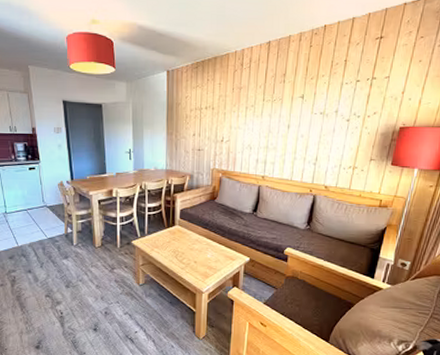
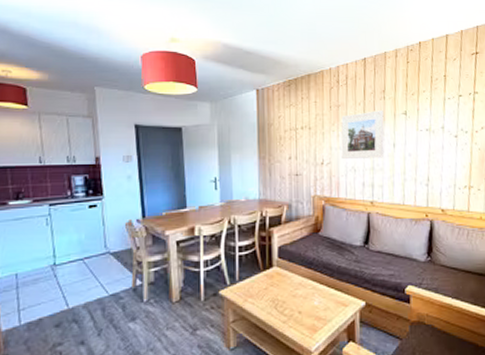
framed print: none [240,93,282,138] -> present [341,111,384,159]

